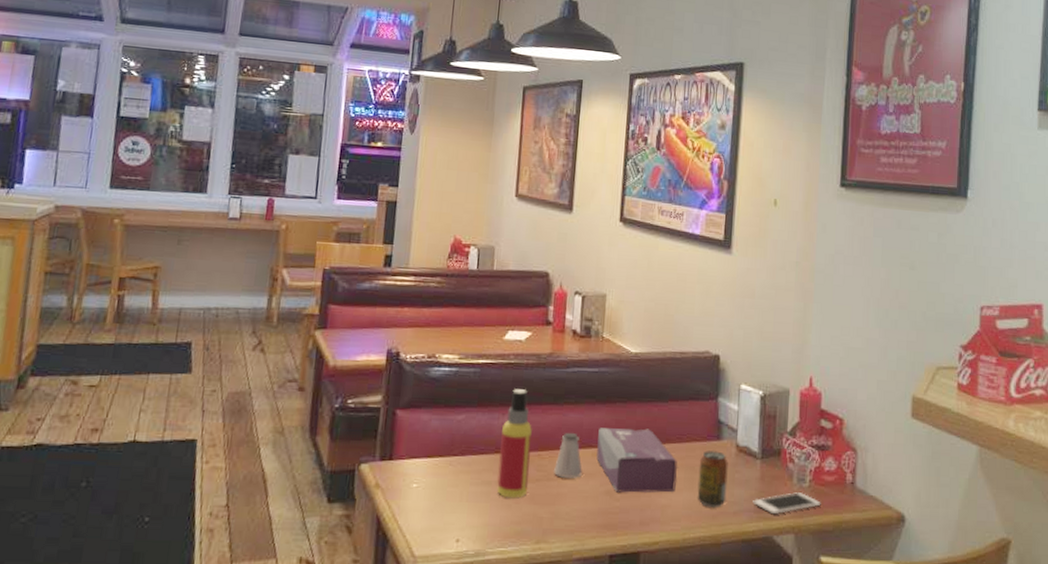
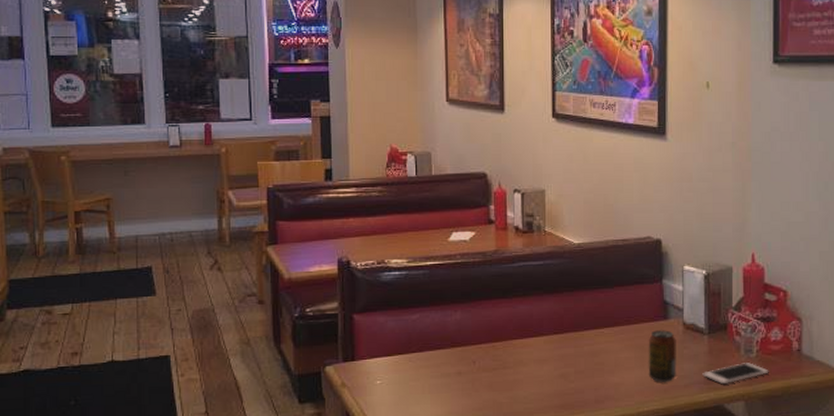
spray bottle: present [497,389,532,499] -> none [455,286,486,387]
saltshaker: present [554,432,582,479] -> none [509,323,536,366]
tissue box: present [596,428,677,493] -> none [548,314,627,375]

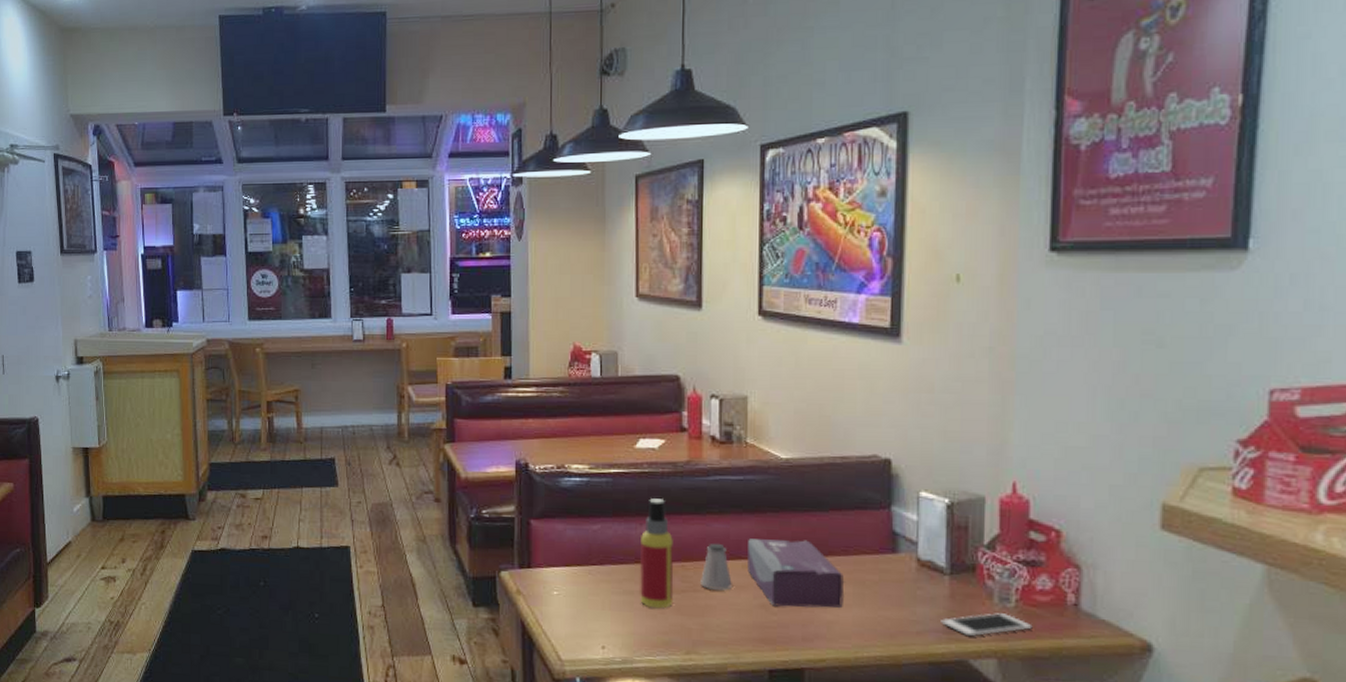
spray bottle: none [455,286,486,387] -> present [639,498,674,609]
saltshaker: none [509,323,536,366] -> present [701,543,732,591]
tissue box: none [548,314,627,375] -> present [747,539,844,609]
beverage can: present [648,330,676,383] -> none [870,564,908,627]

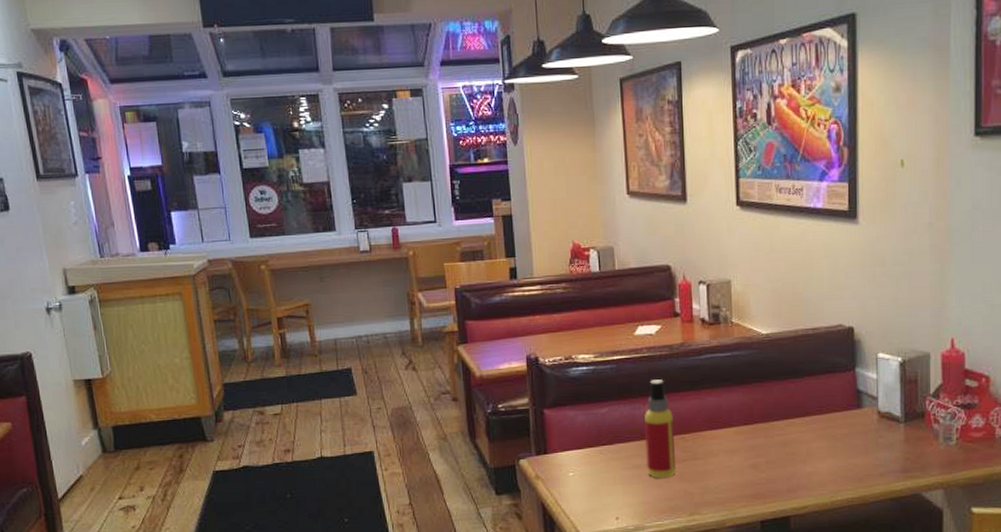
saltshaker: present [701,543,732,591] -> none [699,414,726,457]
tissue box: present [747,539,844,609] -> none [738,404,819,465]
cell phone: present [941,613,1033,637] -> none [898,450,970,473]

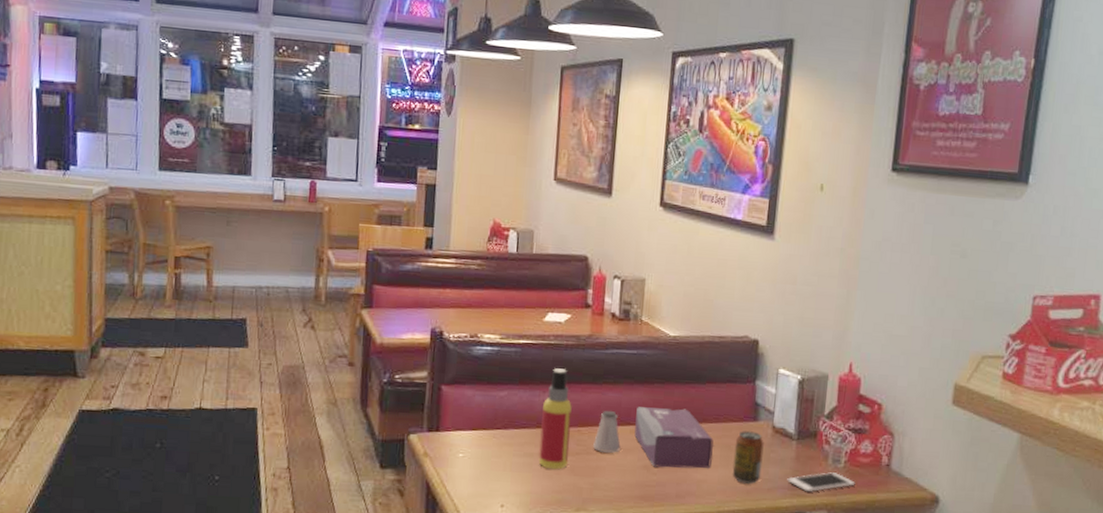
saltshaker: none [699,414,726,457] -> present [593,410,621,453]
tissue box: none [738,404,819,465] -> present [634,407,714,469]
beverage can: none [841,419,871,472] -> present [732,431,764,485]
cell phone: none [898,450,970,473] -> present [787,472,855,493]

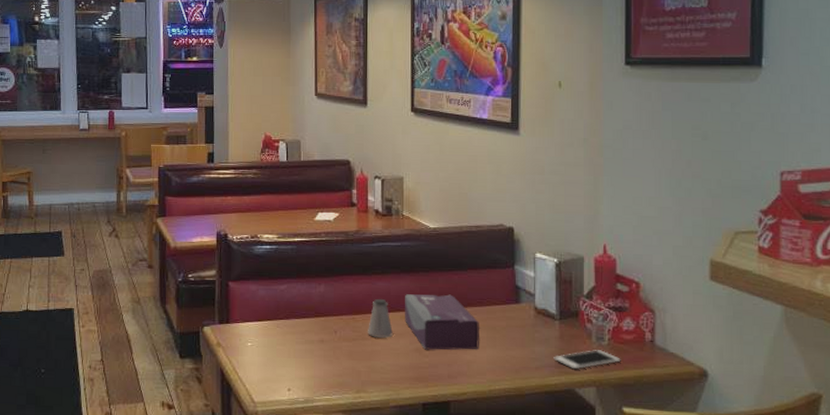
spray bottle: present [538,368,572,470] -> none [318,262,346,355]
beverage can: present [732,431,764,485] -> none [500,313,528,364]

